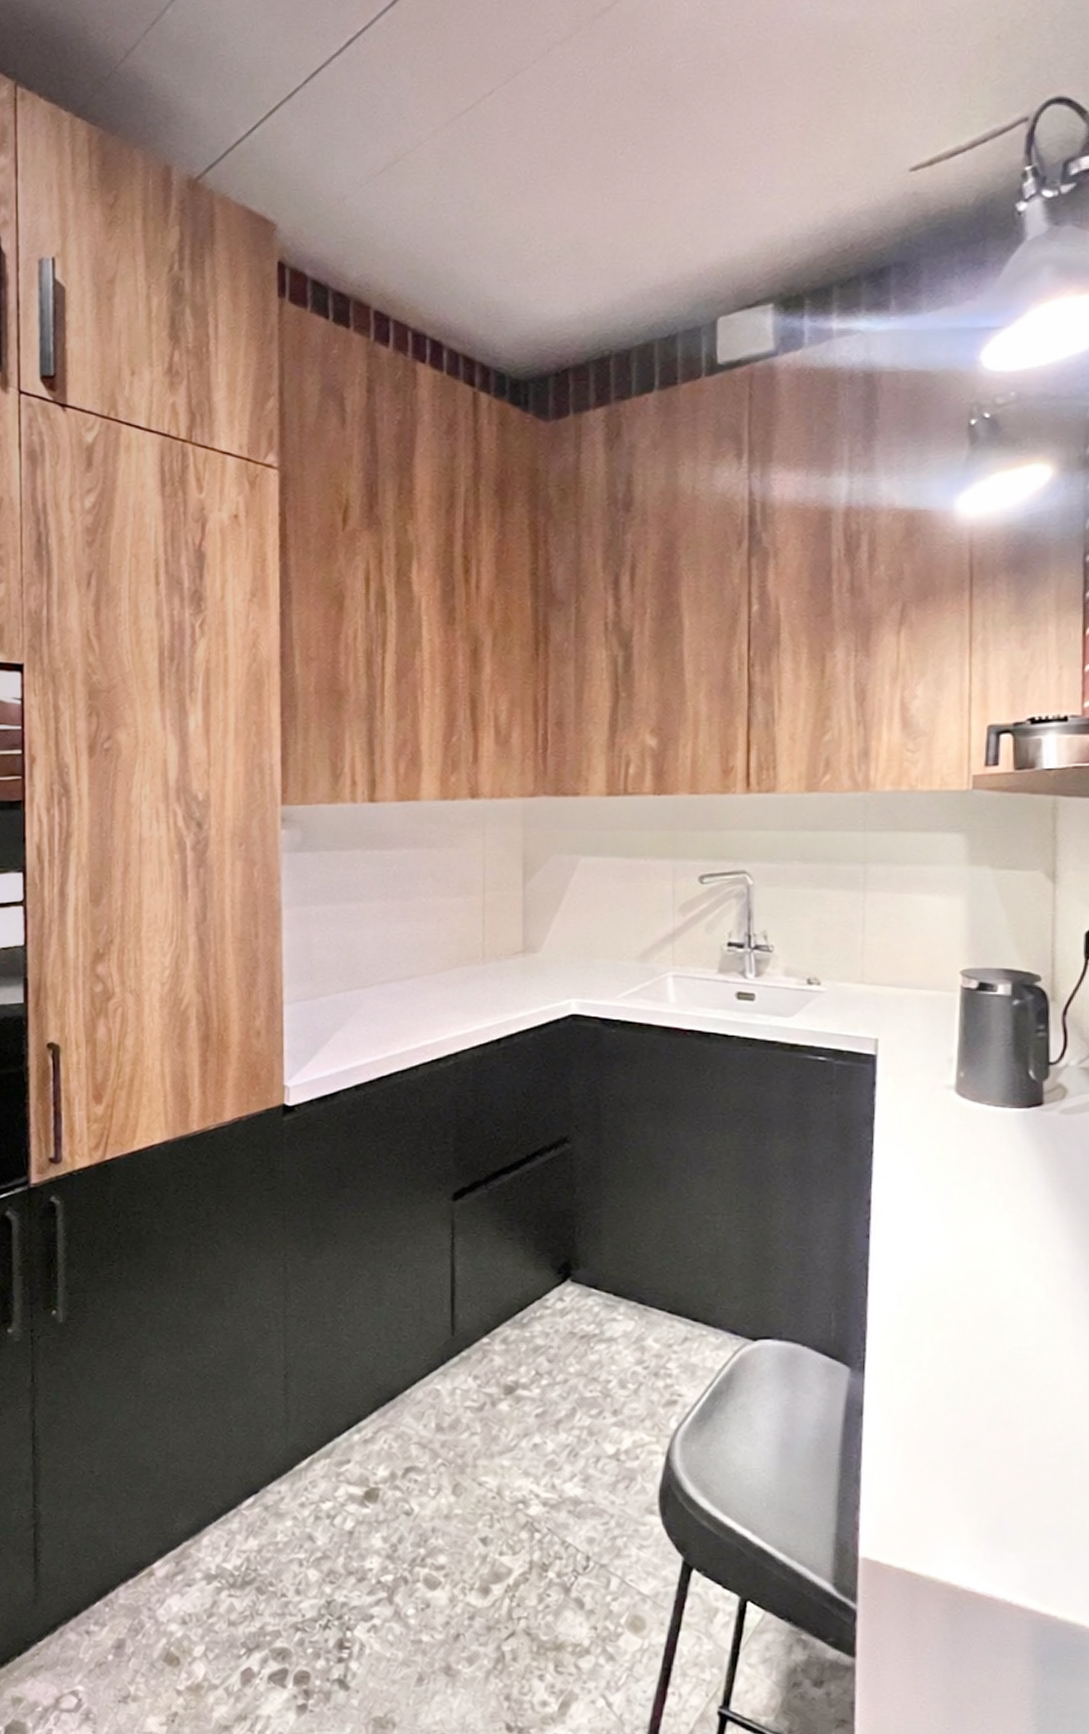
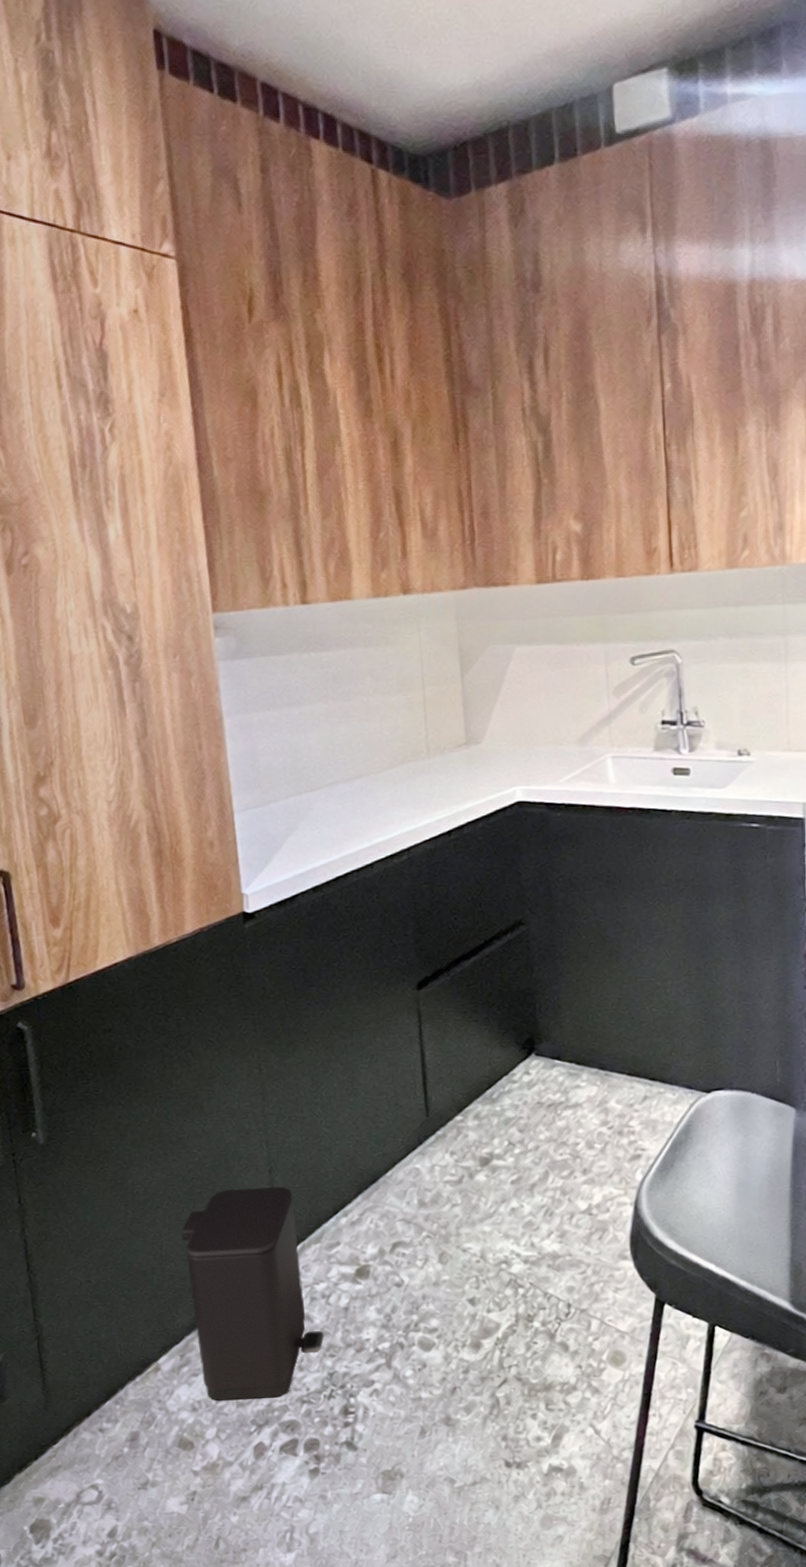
pedal bin: none [190,1391,326,1622] -> present [181,1186,325,1401]

